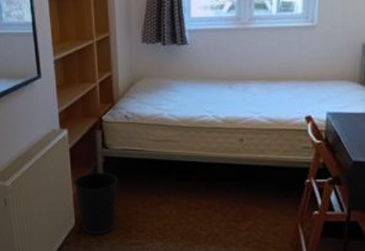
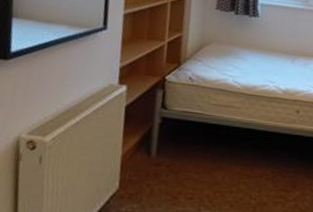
wastebasket: present [73,172,118,235] -> none [124,132,173,201]

